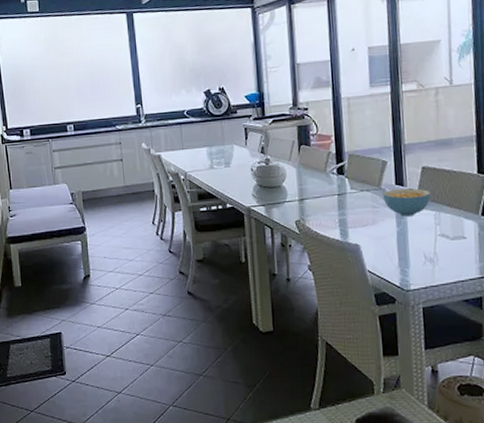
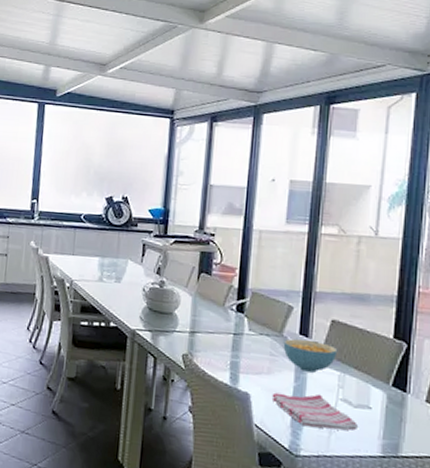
dish towel: none [379,233,456,263] -> present [271,392,358,431]

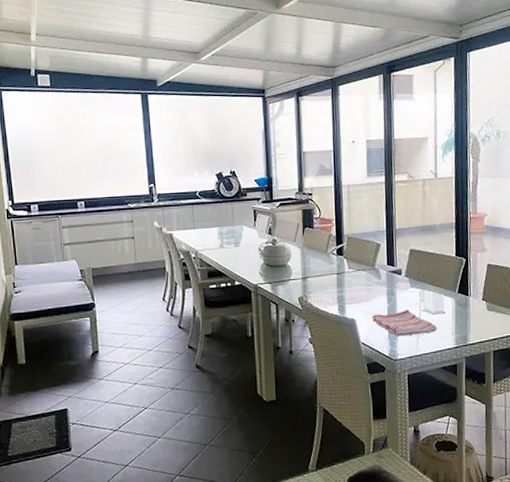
cereal bowl: present [283,339,338,373] -> none [376,268,417,294]

